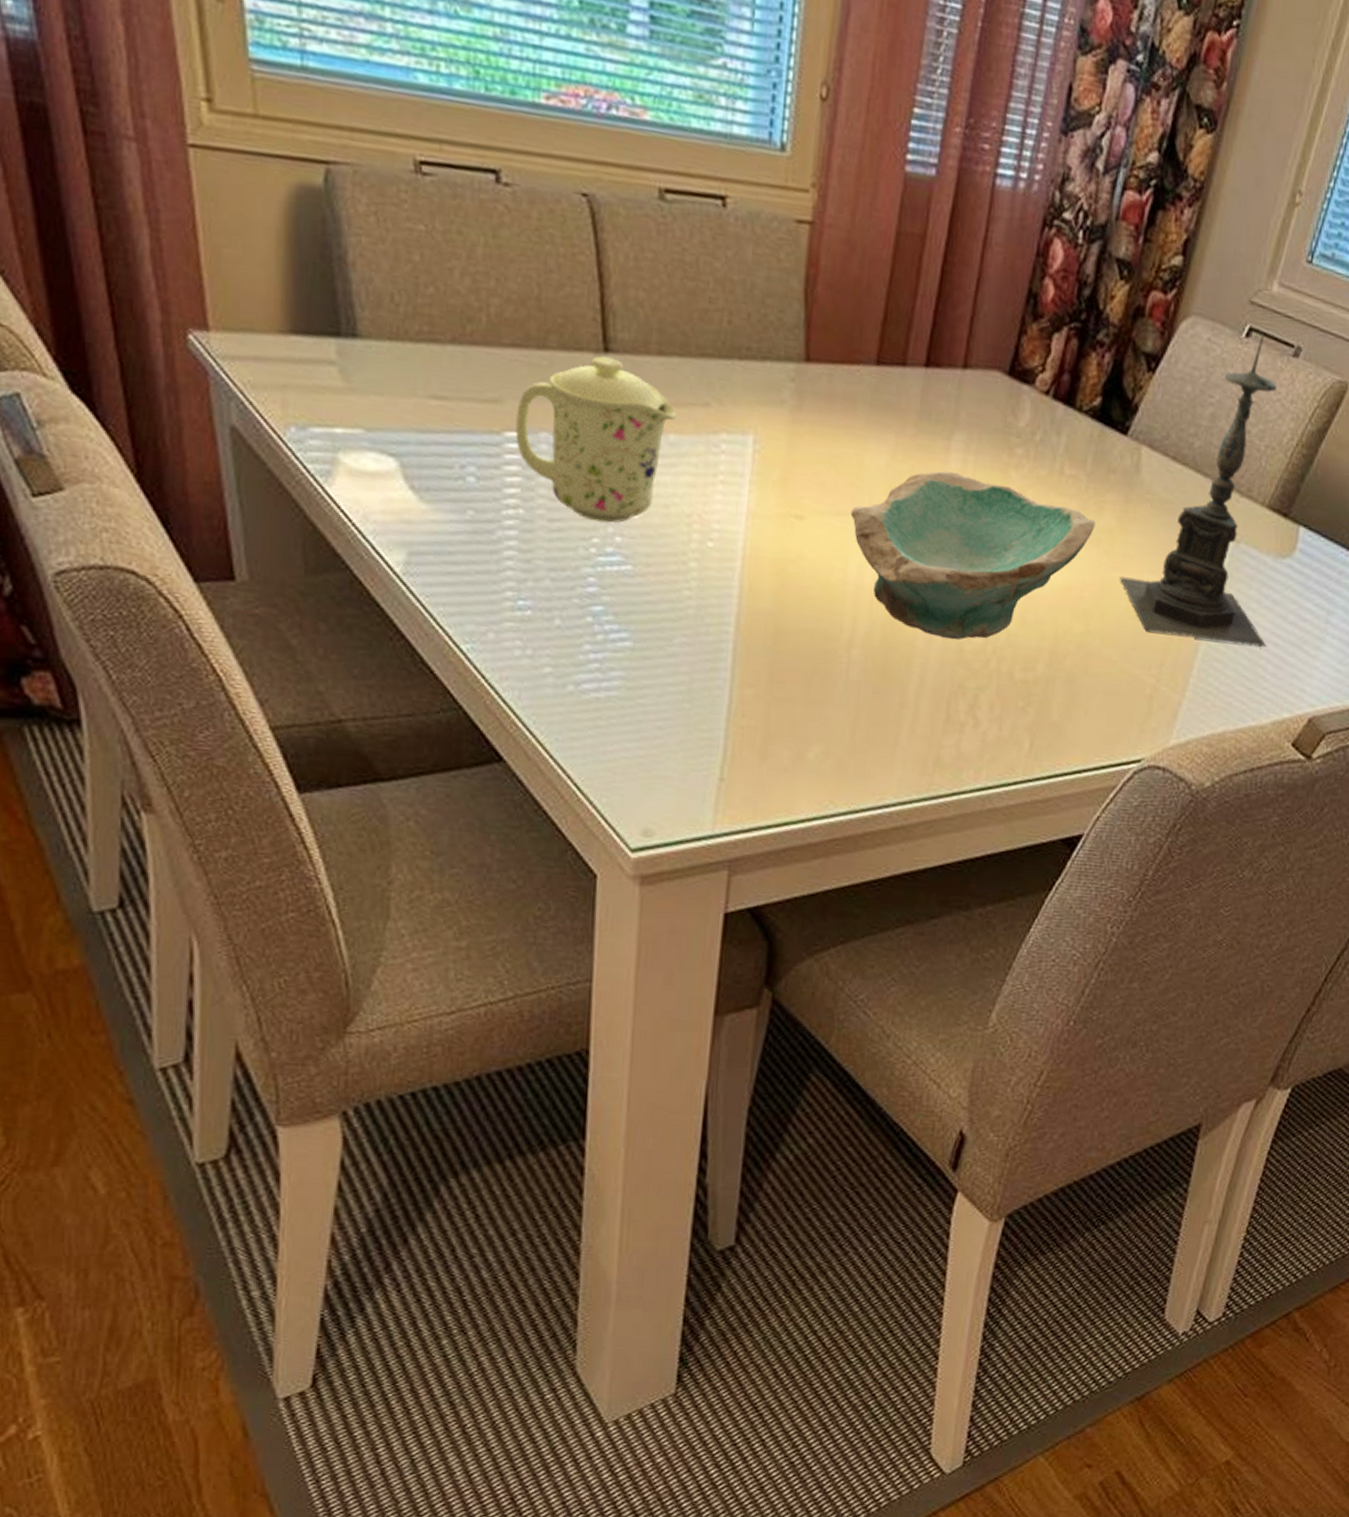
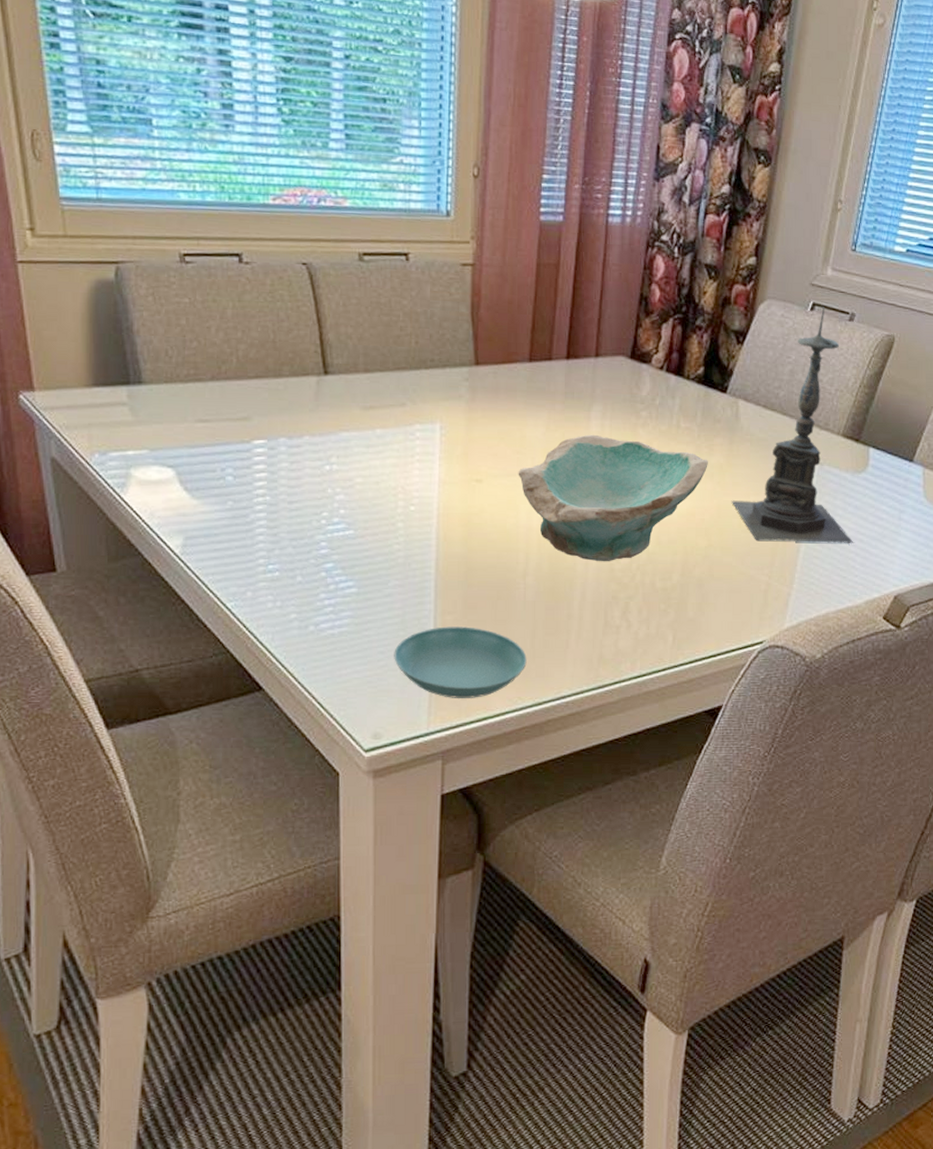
mug: present [515,356,676,523] -> none [261,377,381,500]
saucer: none [675,702,844,797] -> present [394,626,527,698]

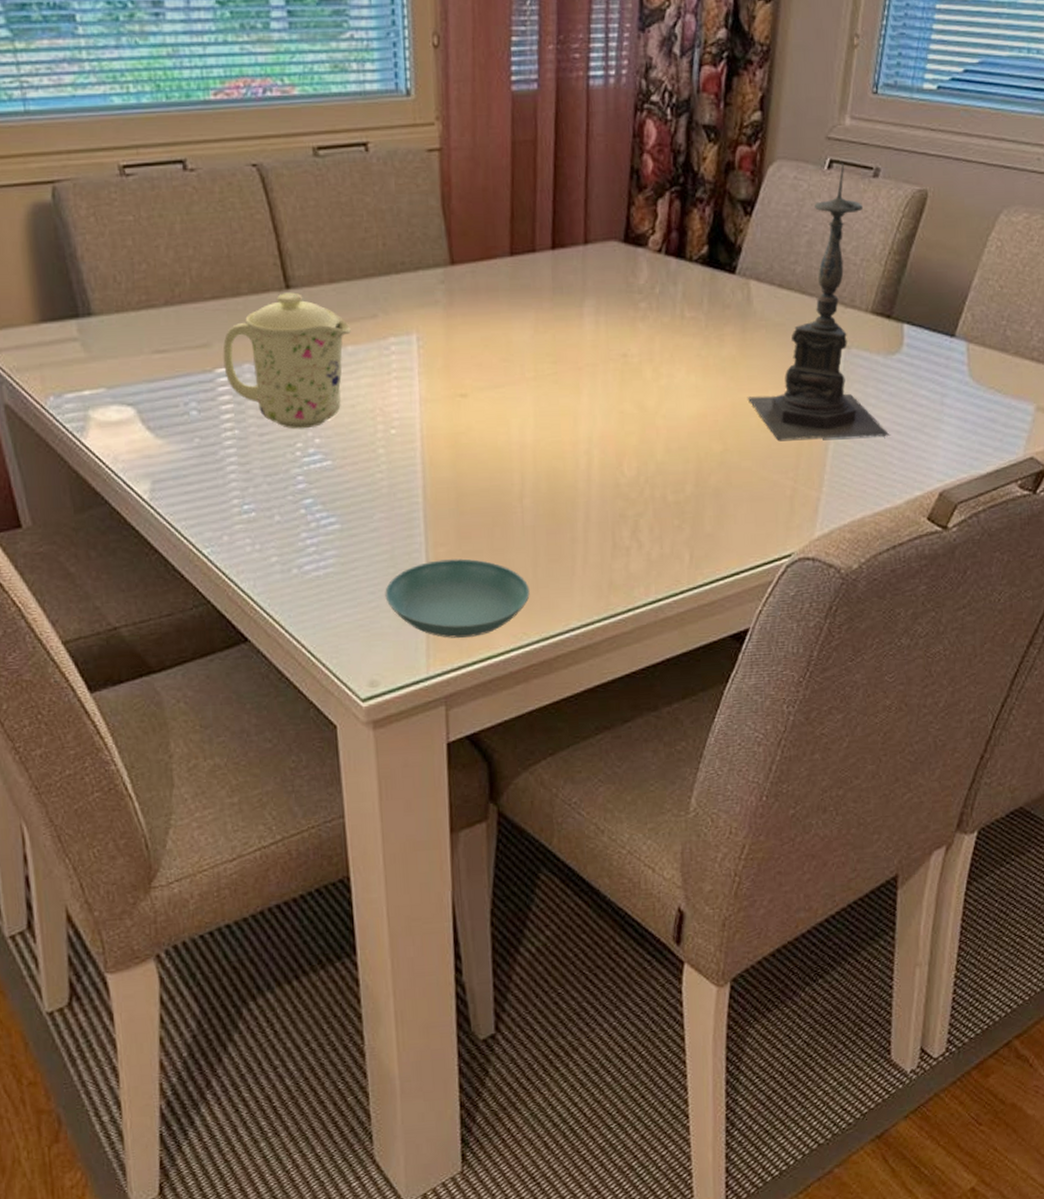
mug: none [261,377,381,500] -> present [222,292,351,429]
bowl: present [518,434,708,562] -> none [506,333,719,477]

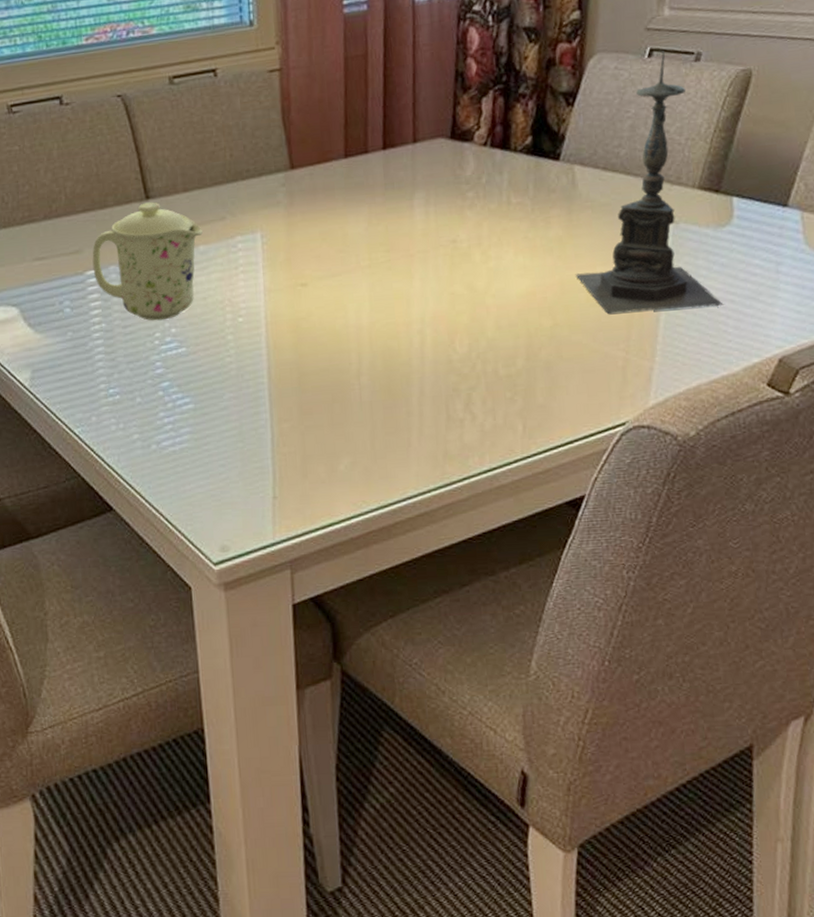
saucer: present [385,559,530,638] -> none [234,433,368,507]

